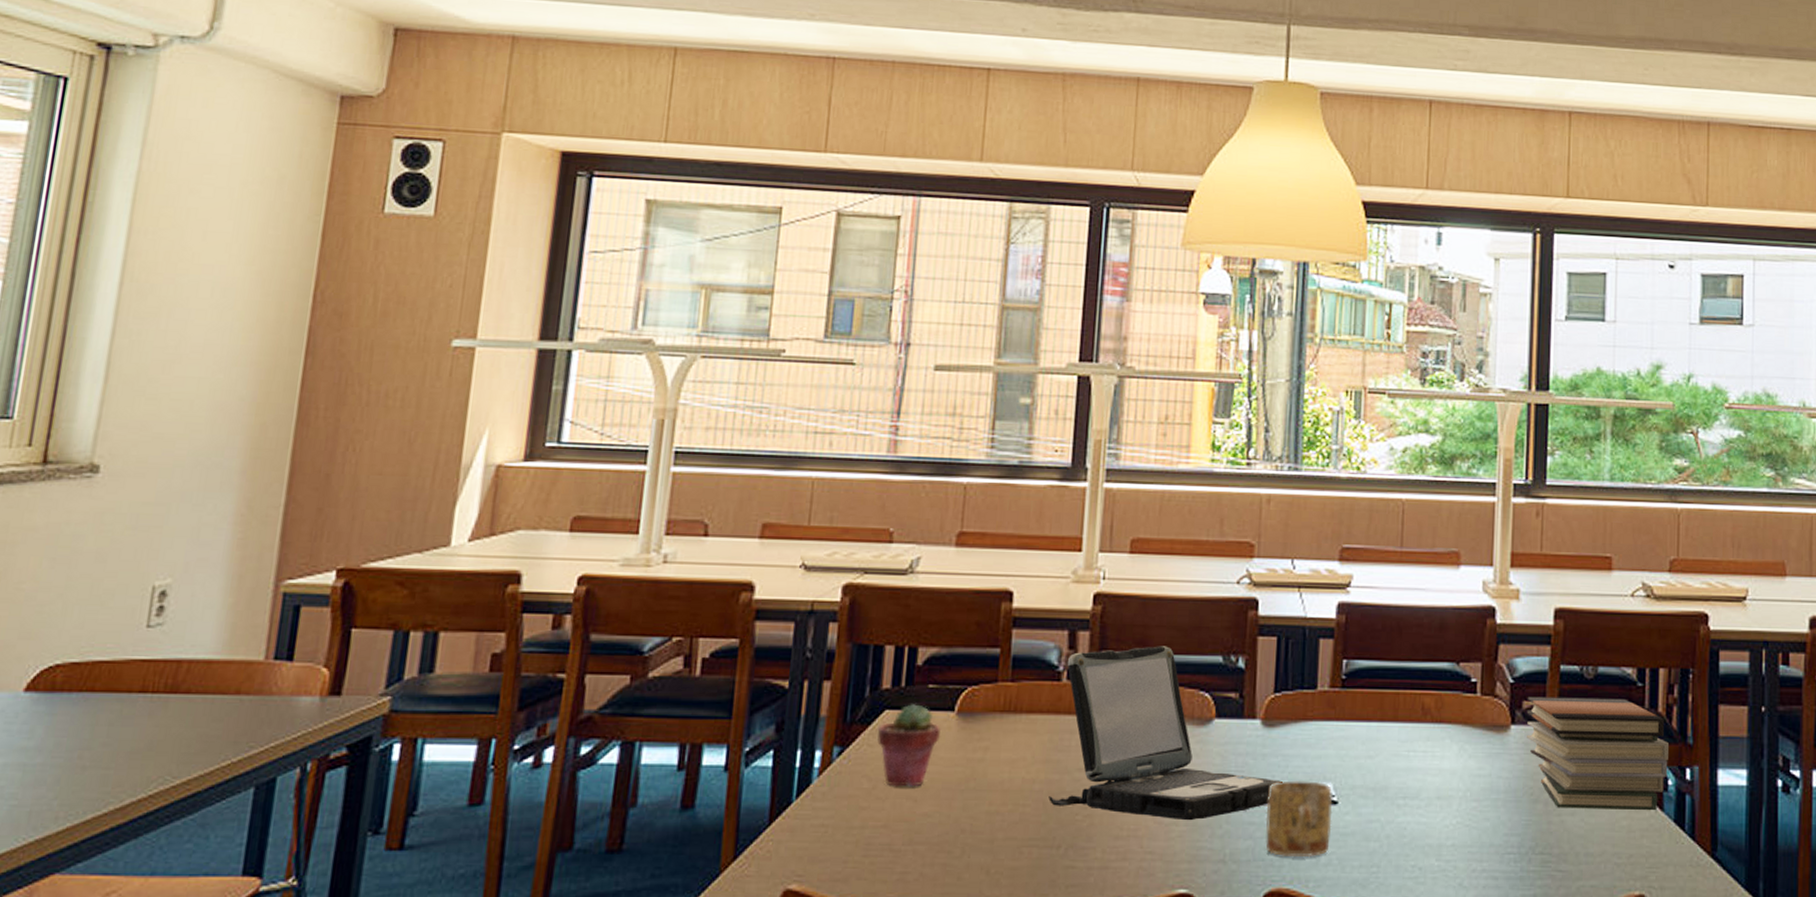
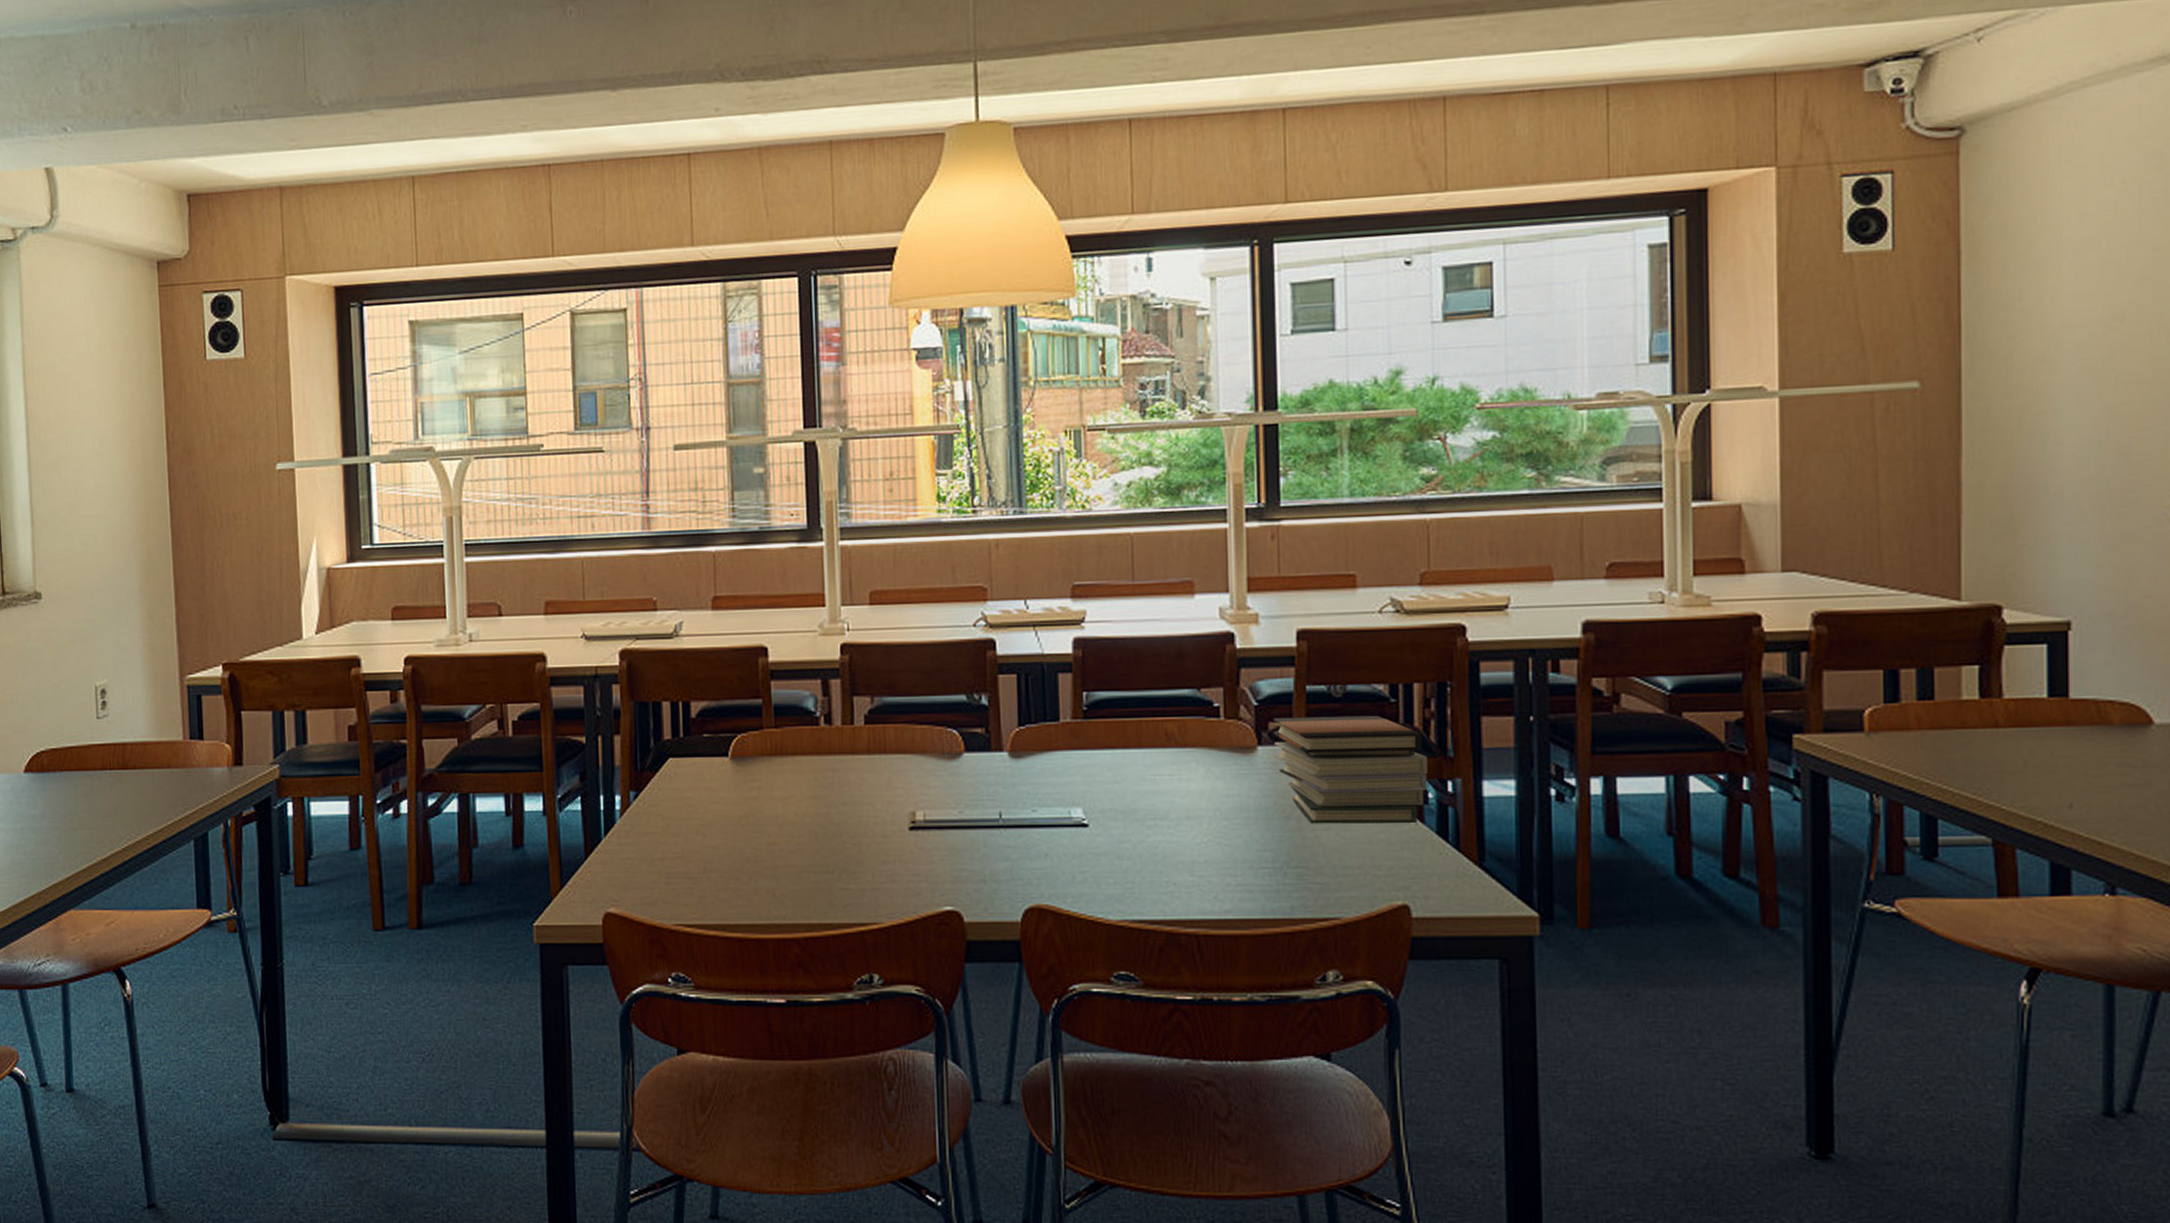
potted succulent: present [877,703,942,787] -> none [665,751,719,824]
laptop: present [1048,646,1283,821] -> none [819,688,1034,846]
mug: present [1265,780,1333,858] -> none [1020,806,1085,877]

